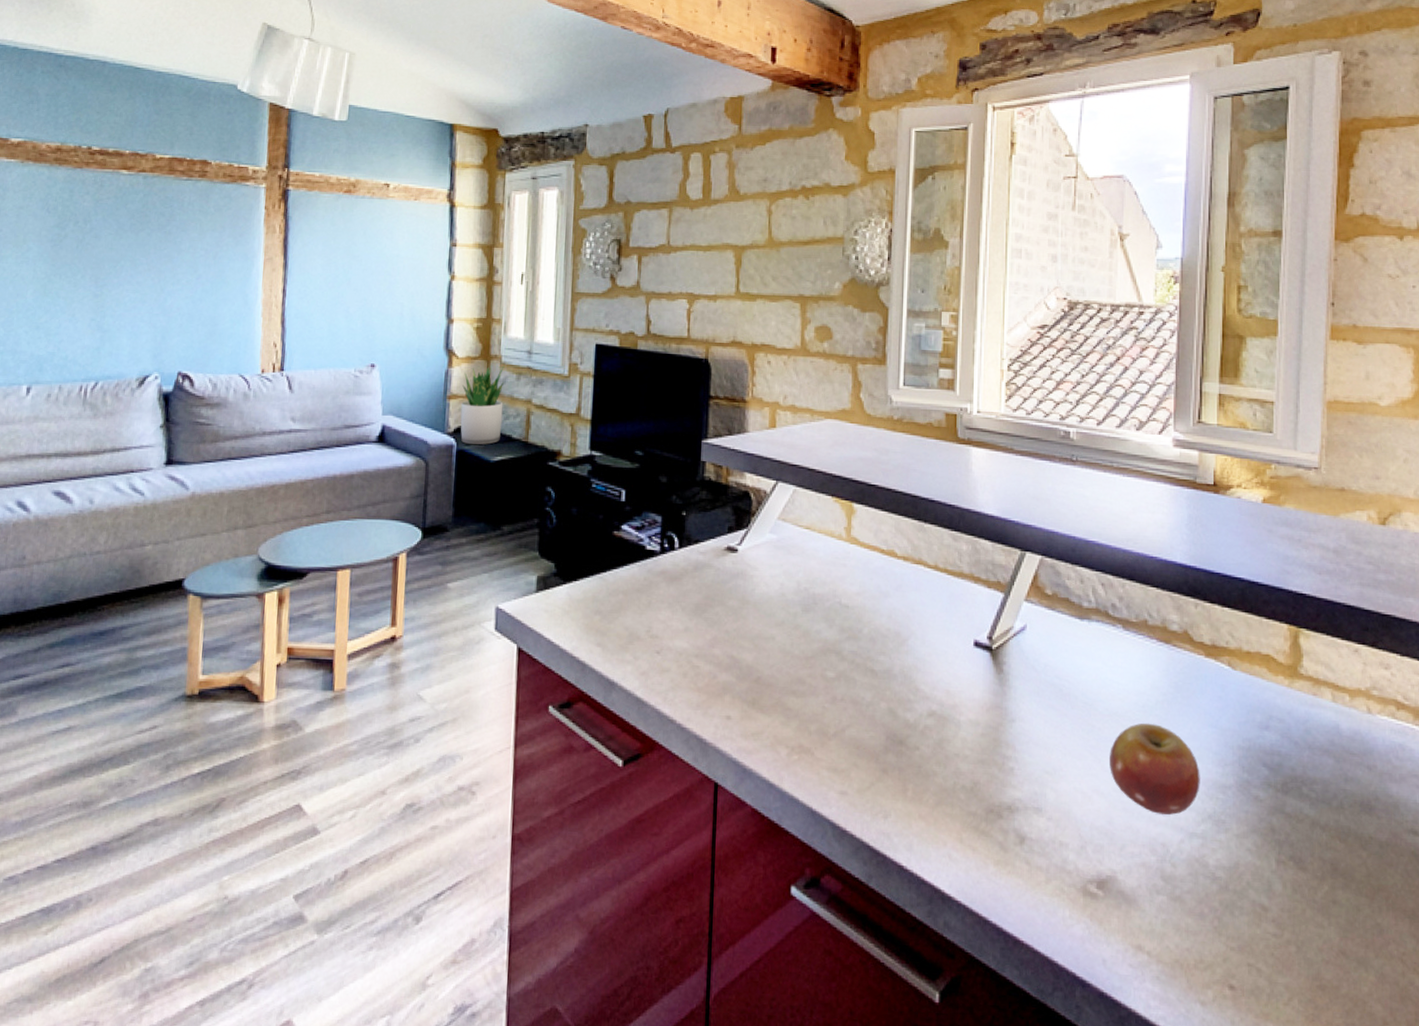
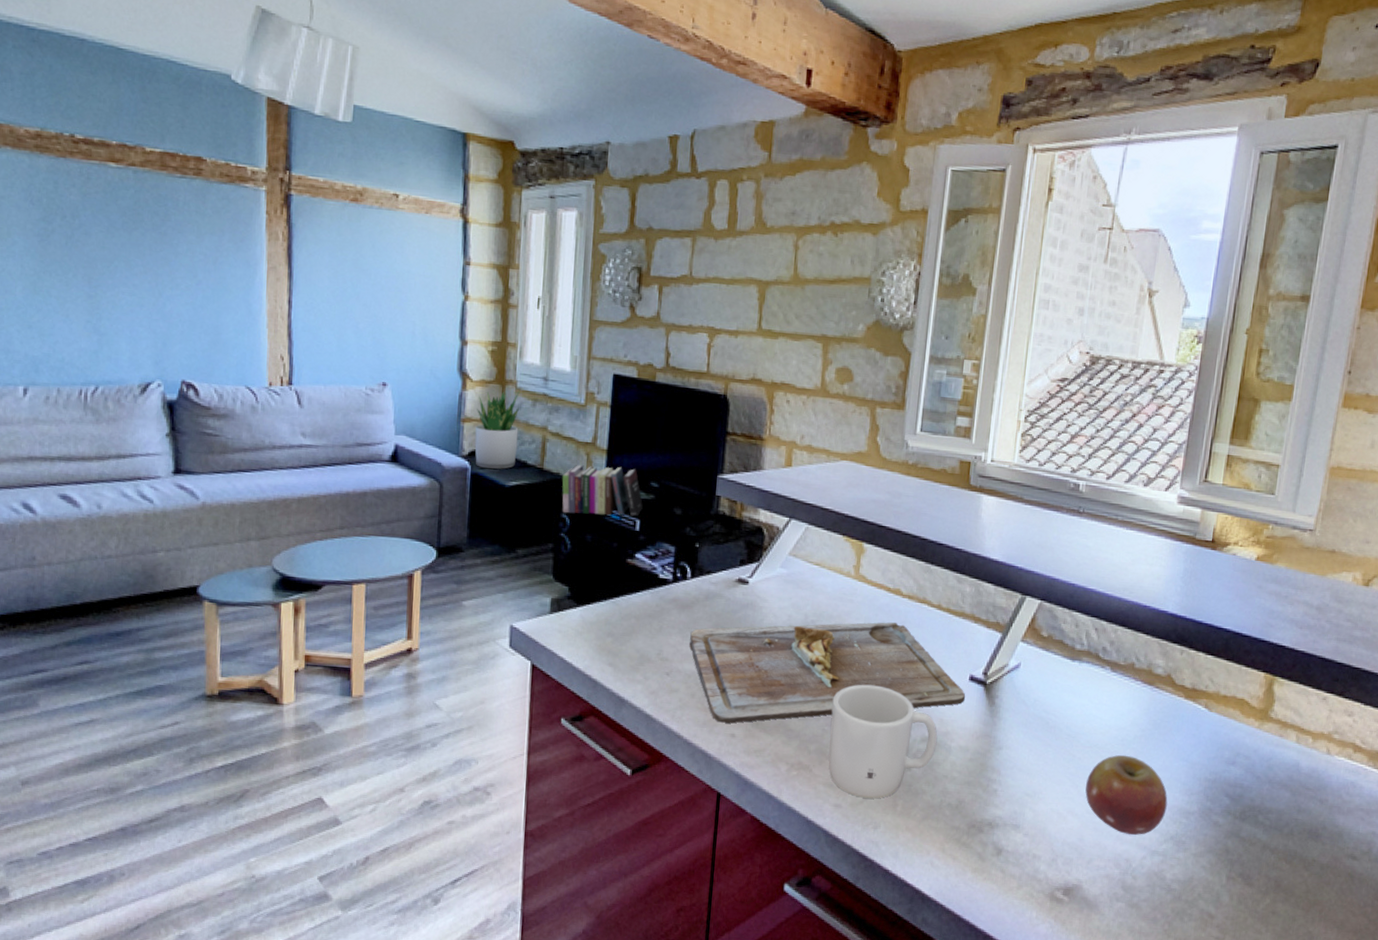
books: none [546,435,628,487] -> present [562,464,643,517]
cutting board: none [680,586,972,704] -> present [689,622,966,724]
mug: none [830,655,945,784] -> present [828,684,938,799]

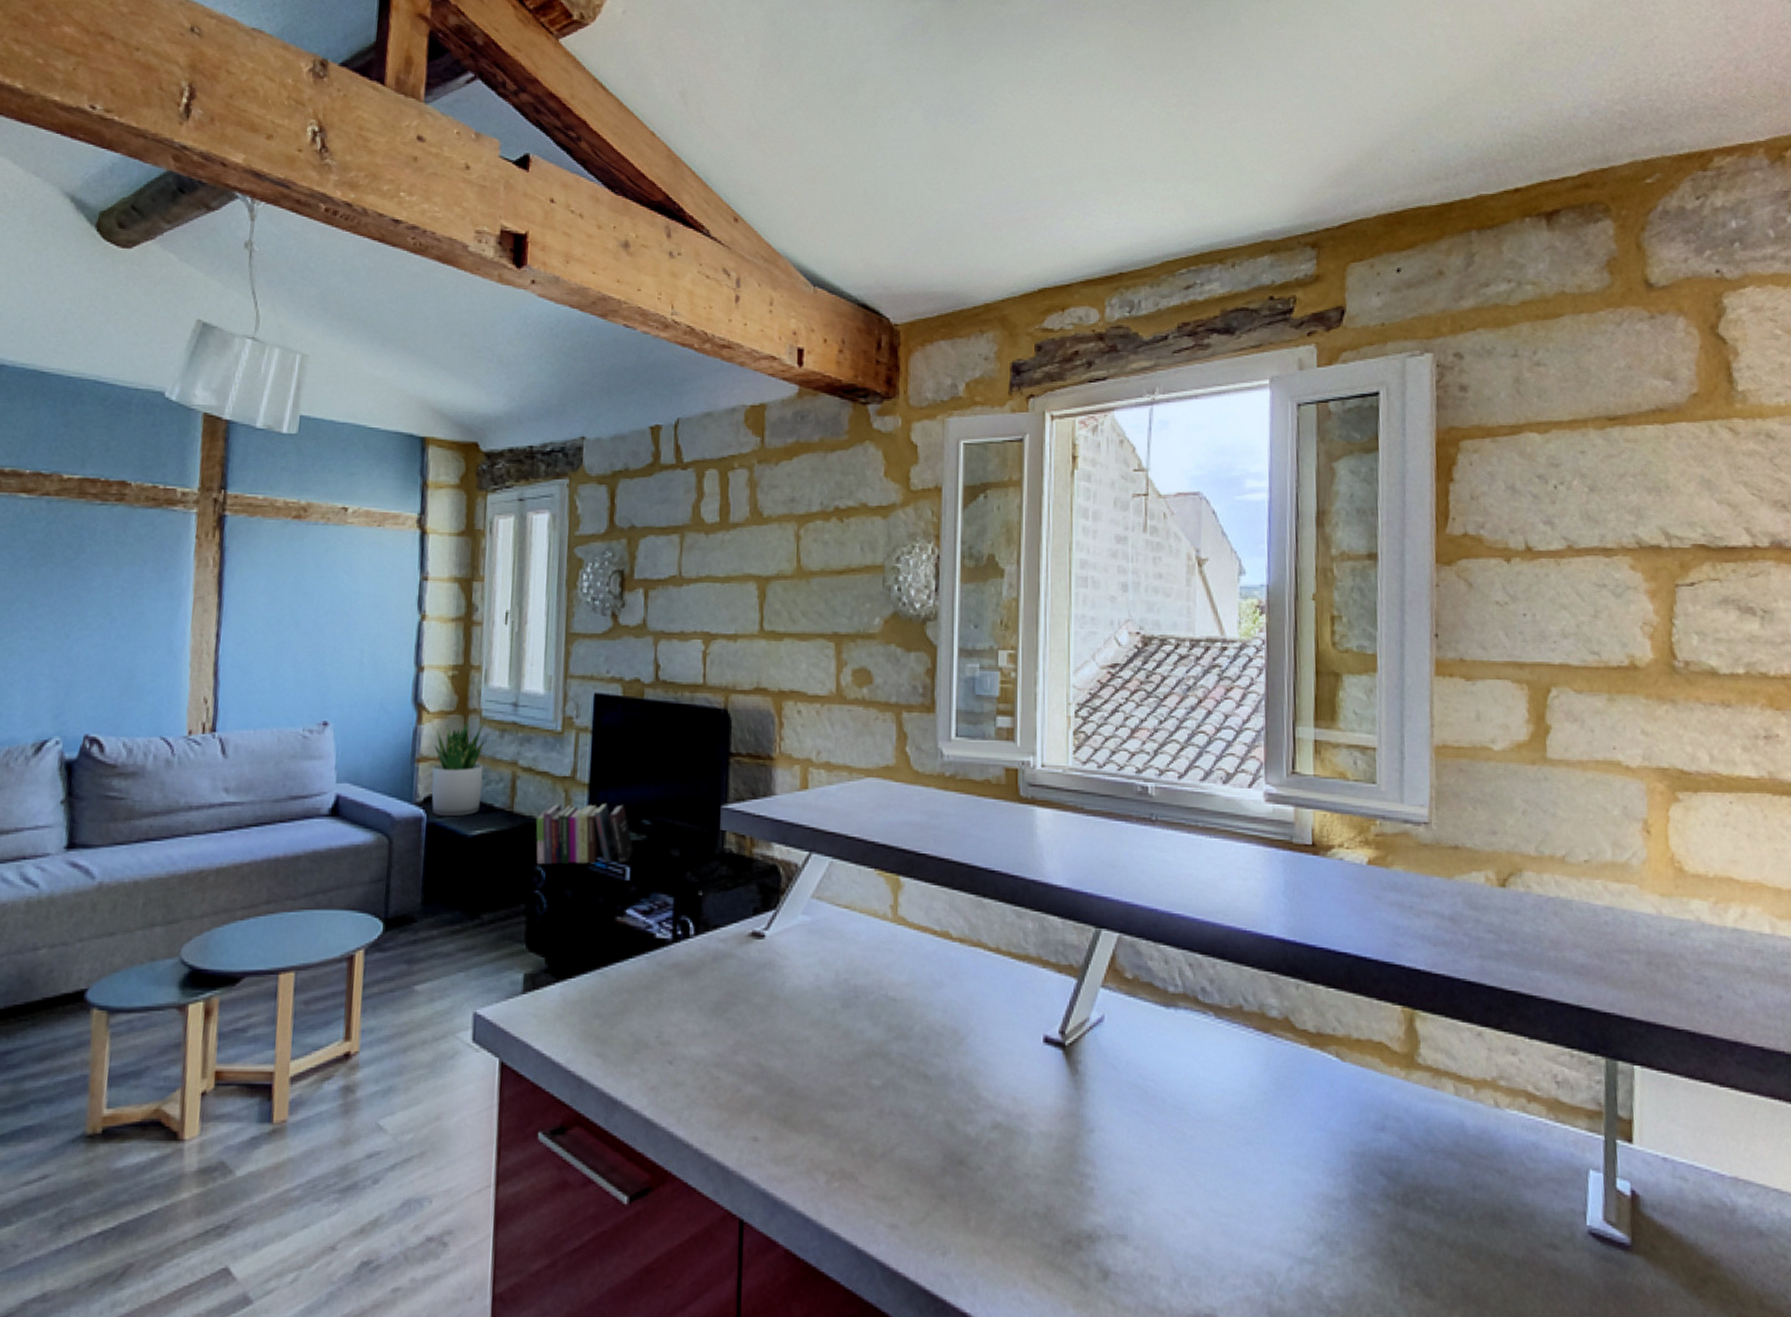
cutting board: present [689,622,966,724] -> none [696,974,1042,1123]
mug: present [828,684,938,799] -> none [877,1058,1012,1213]
fruit: present [1085,755,1168,835] -> none [1204,1128,1309,1237]

